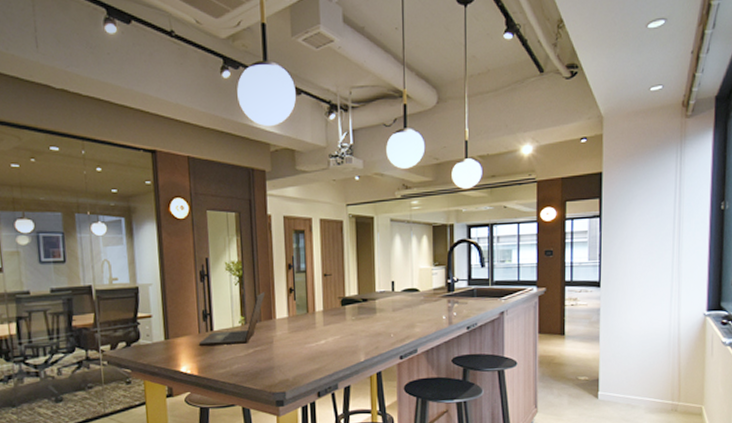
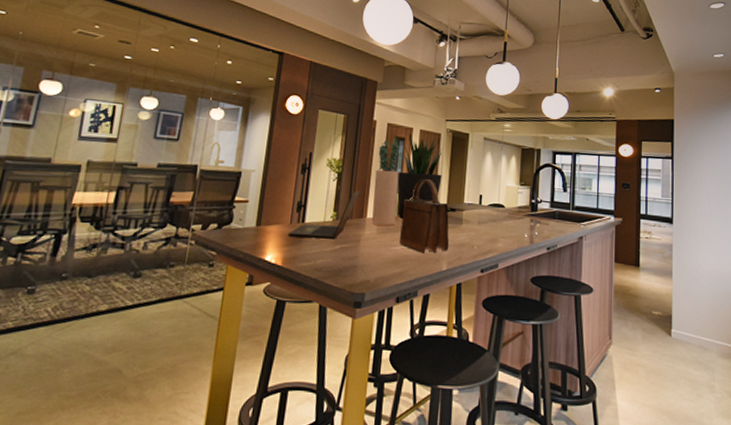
vase: none [278,229,306,326] -> present [372,136,400,227]
planter: none [302,225,350,315] -> present [397,134,443,219]
handbag: none [312,271,365,347] -> present [399,179,450,253]

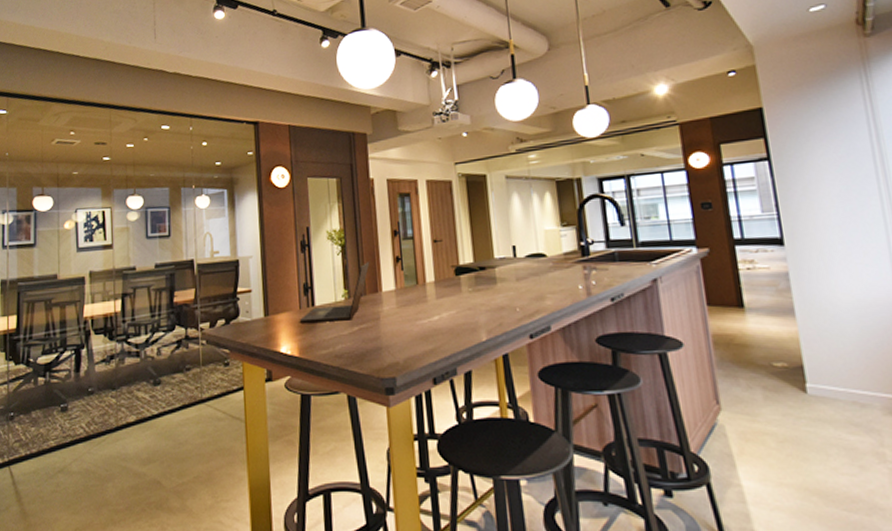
vase: present [372,136,400,227] -> none [382,193,416,299]
planter: present [397,134,443,219] -> none [407,187,463,287]
handbag: present [399,179,450,253] -> none [421,237,486,324]

